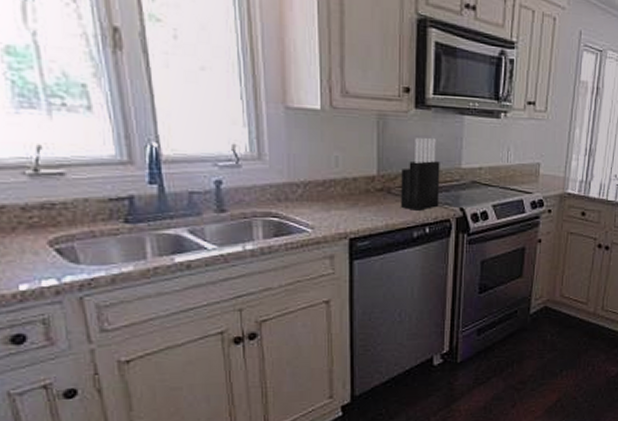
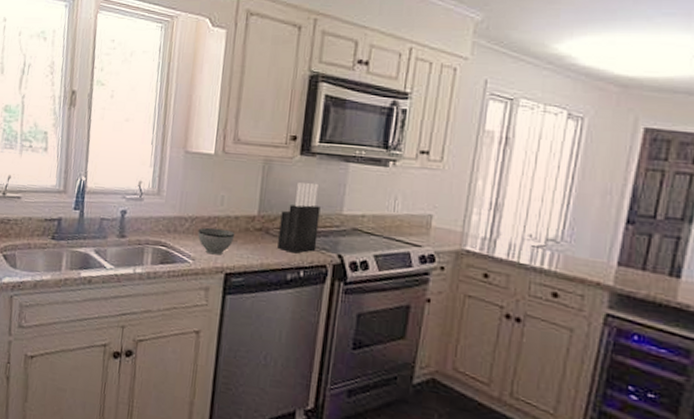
bowl: none [313,192,356,221] -> present [197,227,235,255]

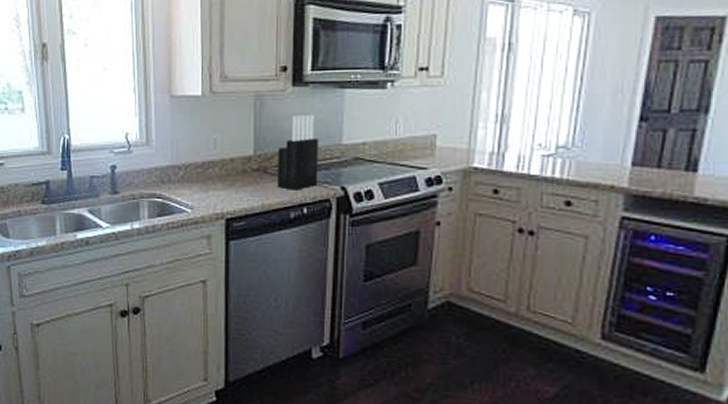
bowl: present [197,227,235,255] -> none [193,173,233,201]

